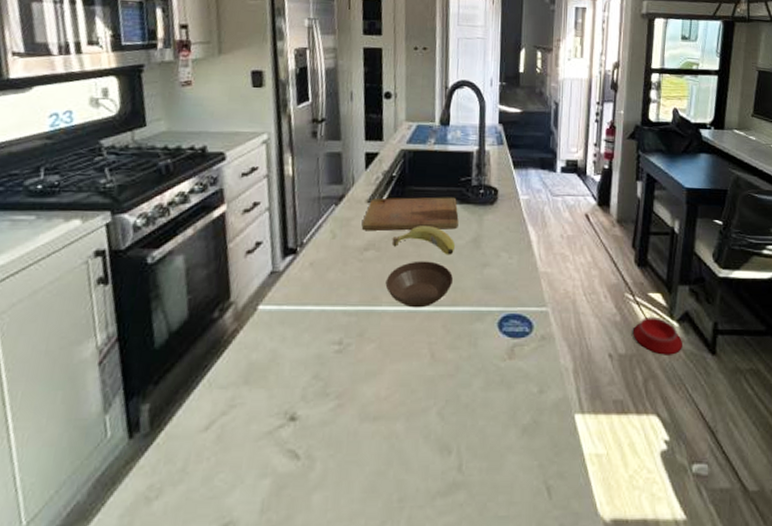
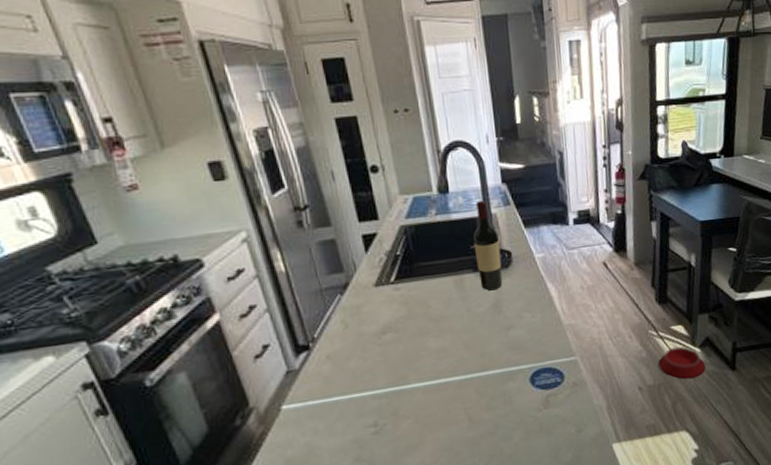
cutting board: present [361,197,459,231] -> none [373,266,476,315]
bowl: present [385,261,453,308] -> none [410,333,479,380]
fruit: present [392,226,455,255] -> none [408,299,476,326]
wine bottle: none [464,137,488,225] -> present [473,200,503,291]

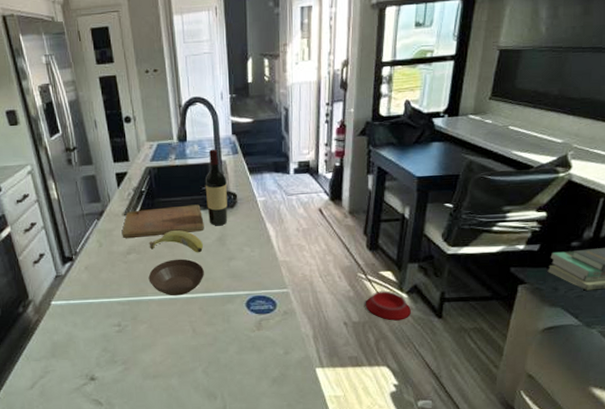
cutting board: none [373,266,476,315] -> present [122,204,204,238]
fruit: none [408,299,476,326] -> present [149,230,203,253]
bowl: none [410,333,479,380] -> present [148,258,204,296]

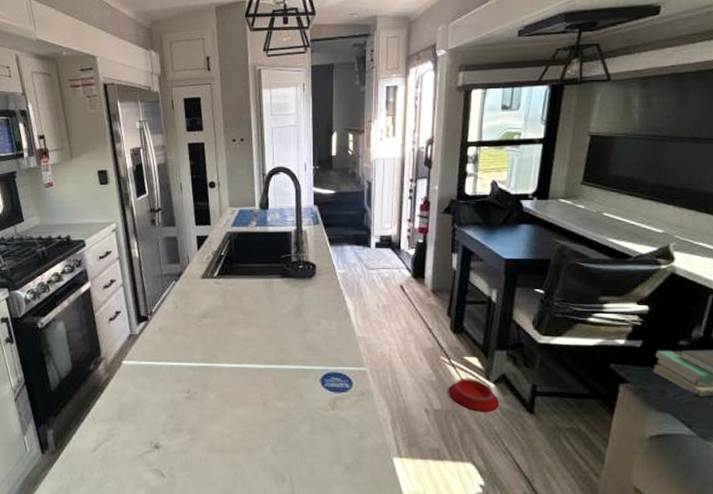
cutting board: present [122,204,204,238] -> none [198,272,281,302]
bowl: present [148,258,204,296] -> none [221,326,278,366]
fruit: present [149,230,203,253] -> none [224,297,279,322]
wine bottle: present [204,149,228,226] -> none [284,218,306,296]

